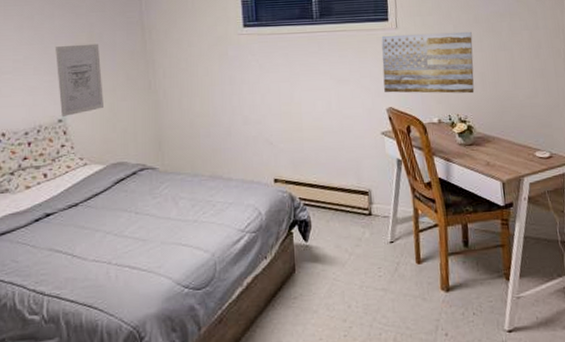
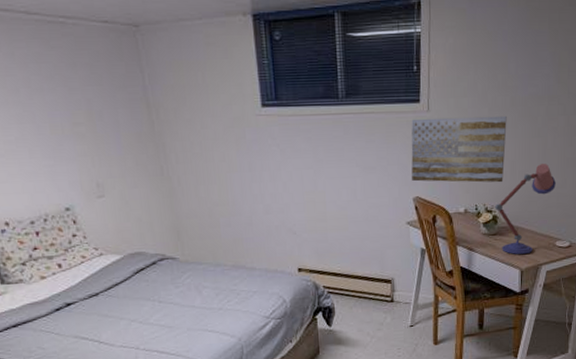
wall art: present [56,43,103,117] -> none [50,123,113,205]
desk lamp: none [469,75,528,165] -> present [495,164,556,254]

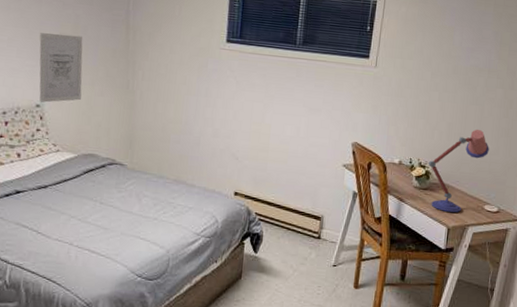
wall art: none [50,123,113,205] -> present [39,33,83,103]
wall art: present [411,115,507,183] -> none [353,72,448,142]

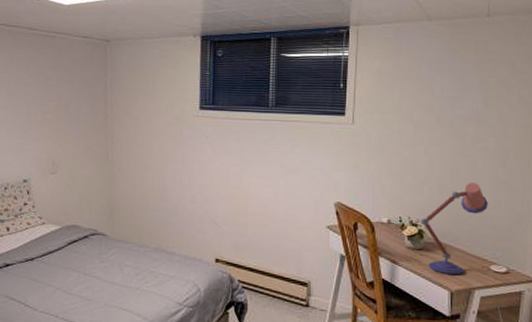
wall art: present [39,33,83,103] -> none [26,112,65,178]

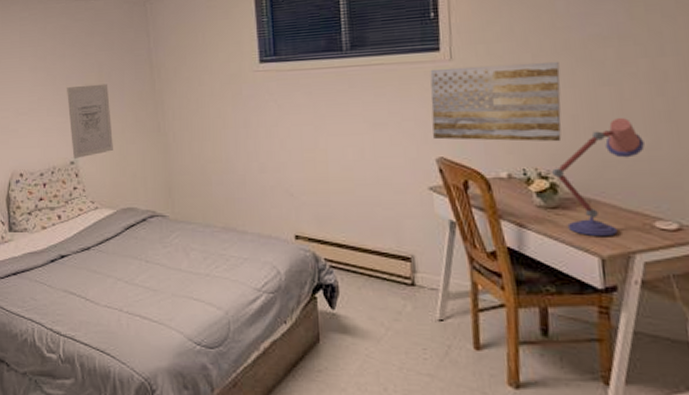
wall art: none [26,112,65,178] -> present [67,83,113,159]
wall art: none [334,129,433,197] -> present [430,61,562,142]

